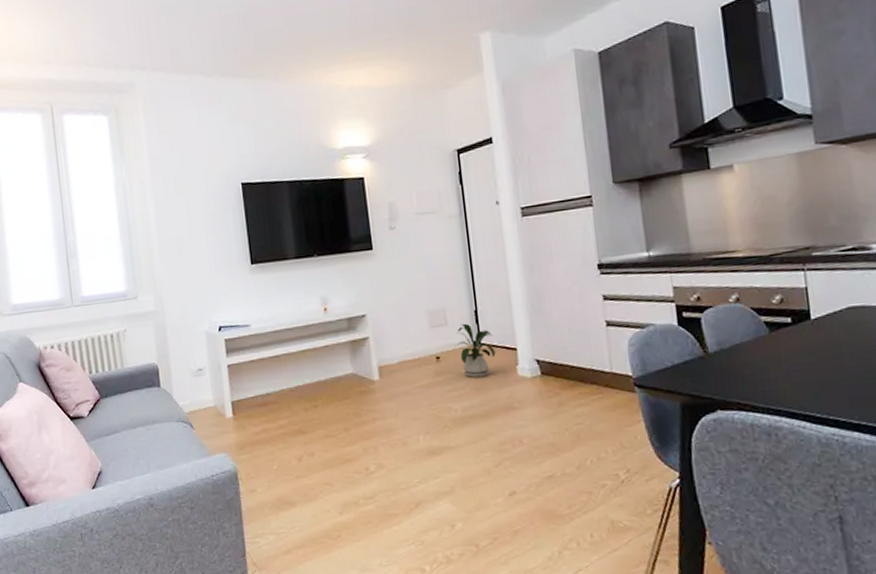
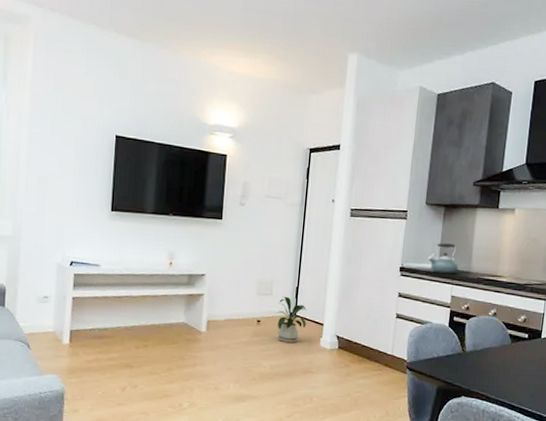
kettle: none [630,223,674,263] -> present [427,243,459,274]

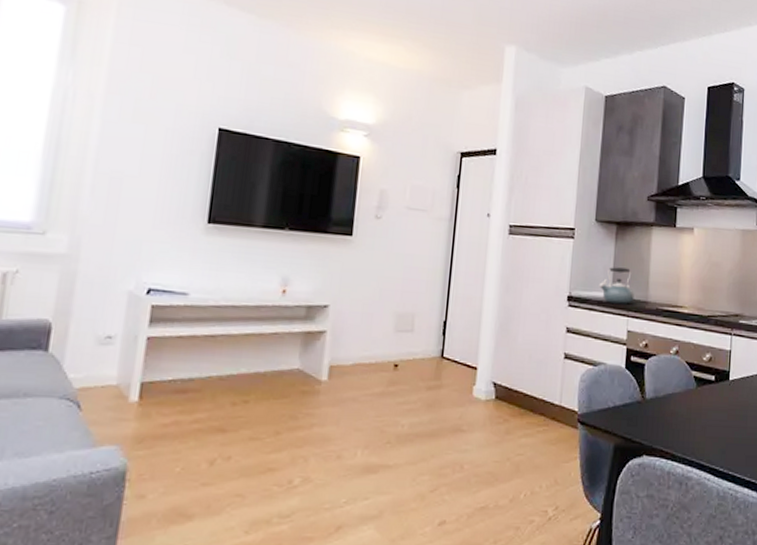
house plant: present [274,296,307,344] -> none [416,332,457,394]

